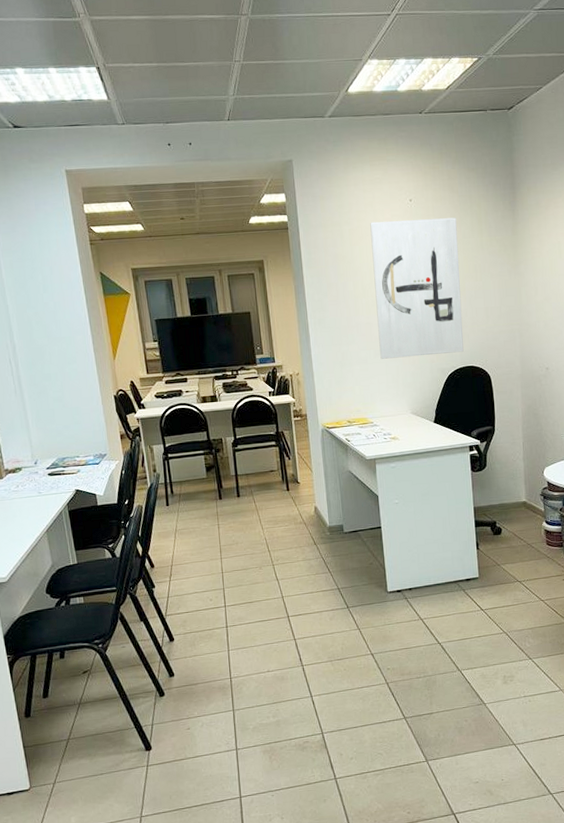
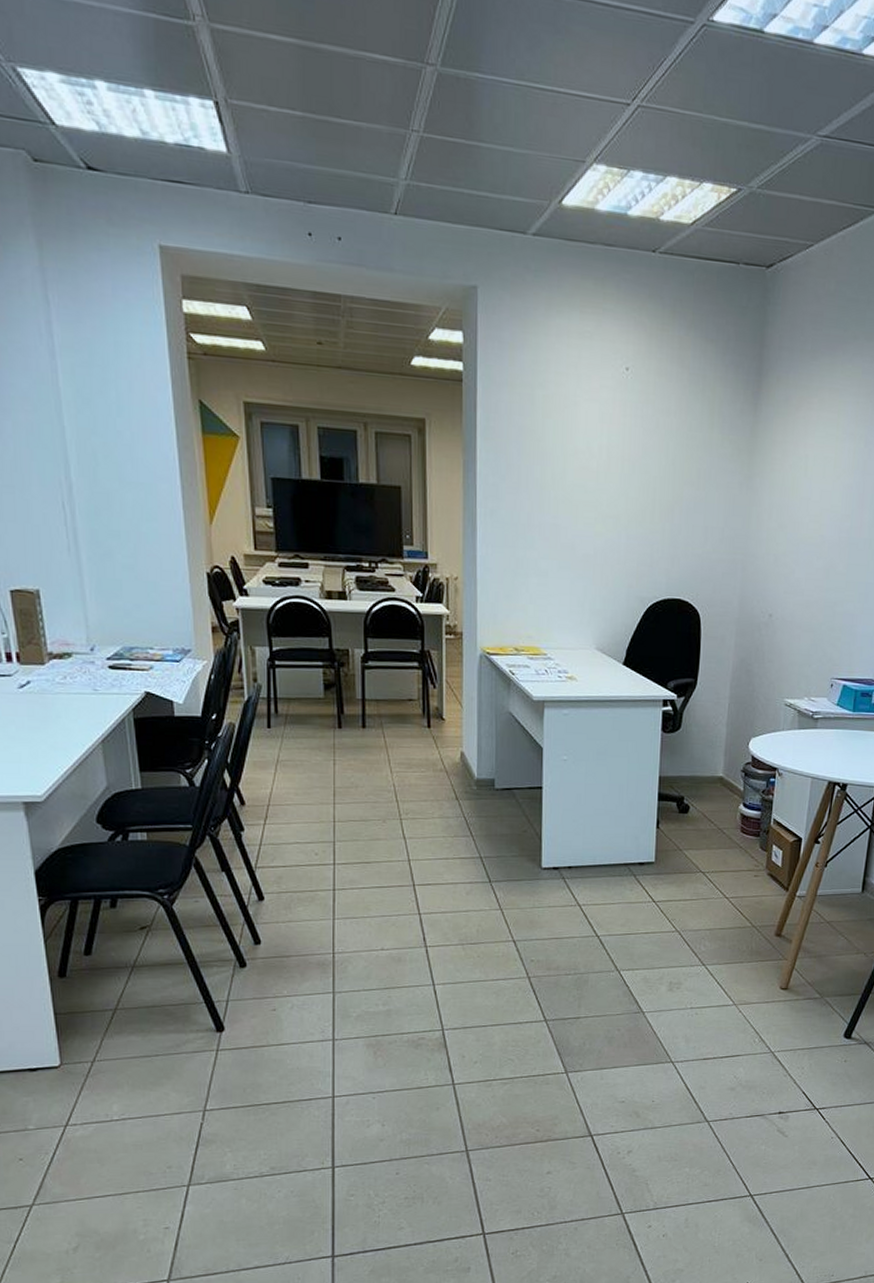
wall art: present [370,217,464,359] -> none [565,390,683,580]

